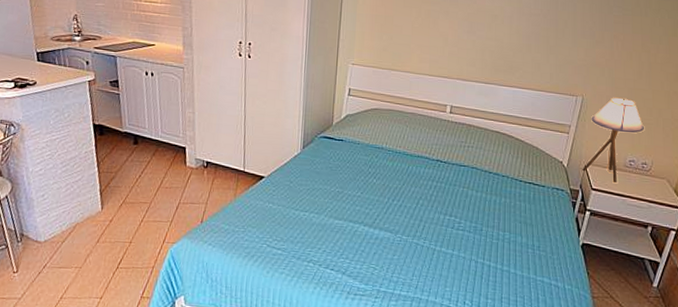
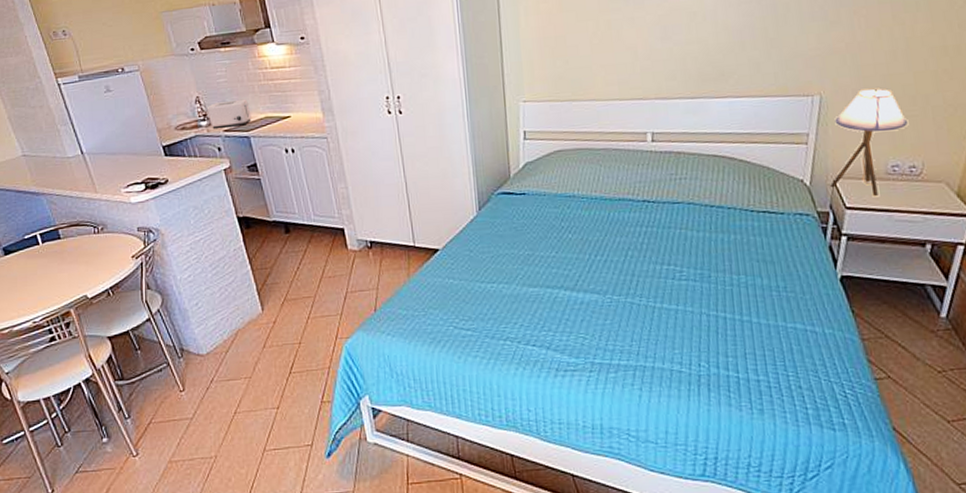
toaster: none [82,22,121,46] -> present [206,99,252,129]

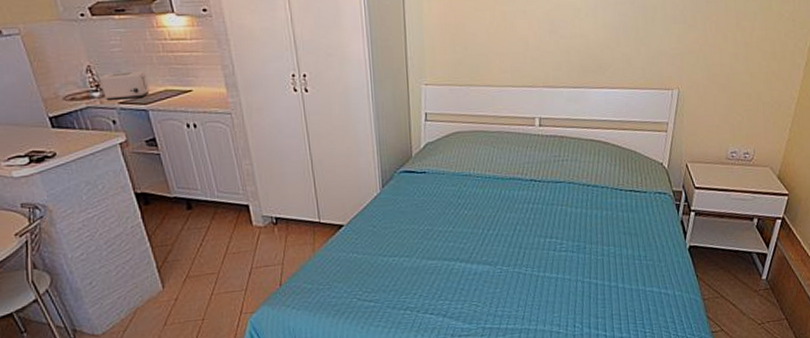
table lamp: present [830,88,907,196] -> none [684,85,744,178]

